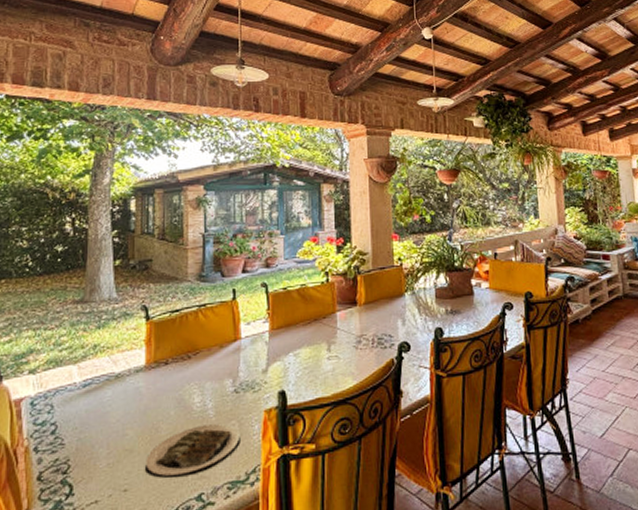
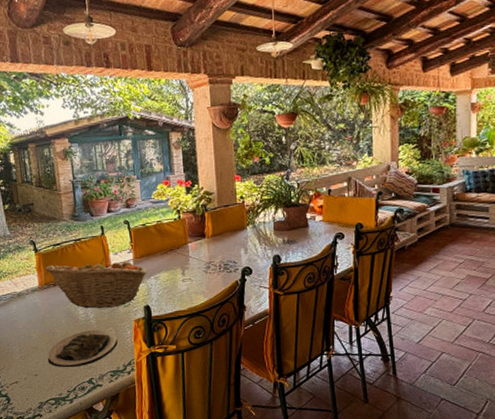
fruit basket: none [157,329,286,395] -> present [45,258,148,309]

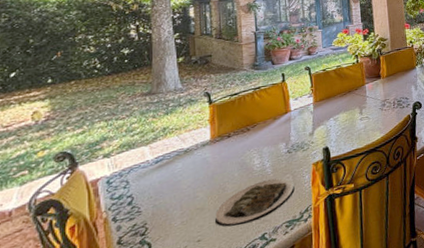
fruit basket: present [45,258,148,309] -> none [220,104,328,158]

